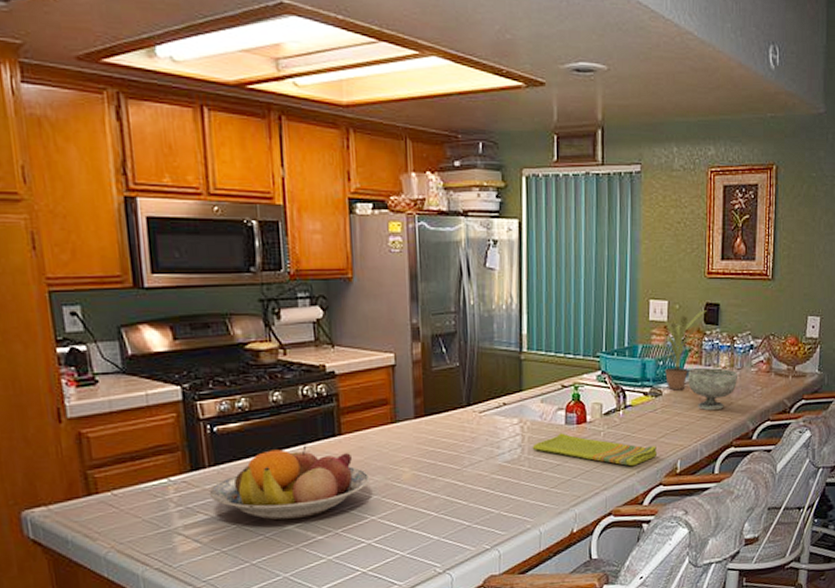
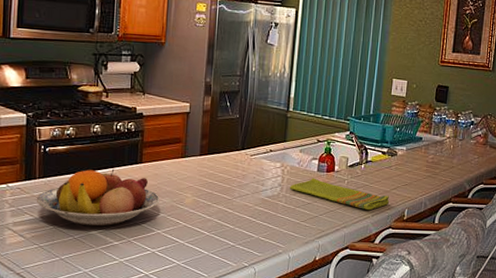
potted plant: present [658,310,707,391] -> none [396,91,438,153]
bowl: present [688,367,739,410] -> none [419,135,460,171]

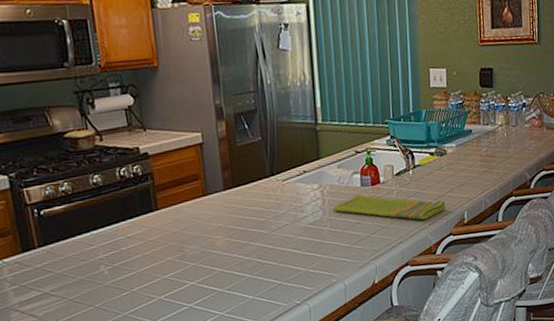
fruit bowl: present [36,168,160,227] -> none [40,221,188,292]

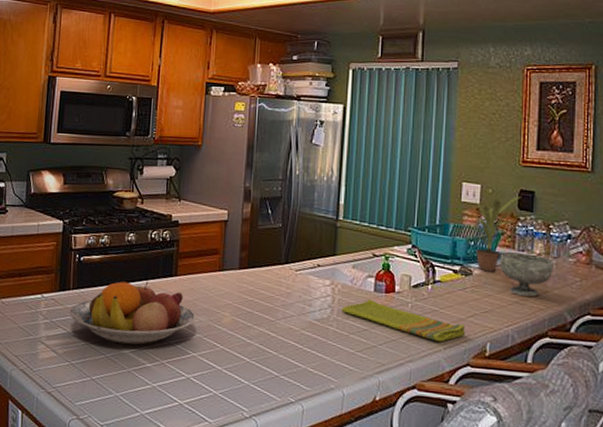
fruit bowl: none [40,221,188,292] -> present [69,281,196,345]
potted plant: none [441,75,482,149] -> present [469,196,521,272]
bowl: none [469,126,514,165] -> present [500,251,555,296]

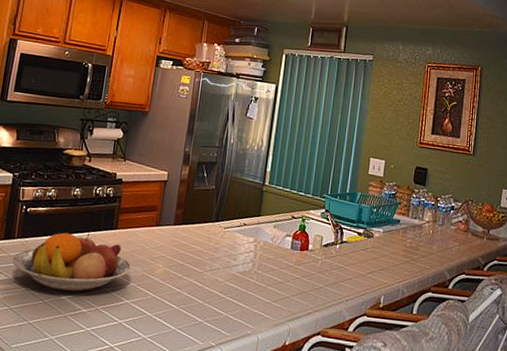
dish towel: present [341,299,465,343] -> none [261,255,365,295]
potted plant: present [469,196,521,272] -> none [373,172,416,236]
bowl: present [500,251,555,296] -> none [396,218,440,257]

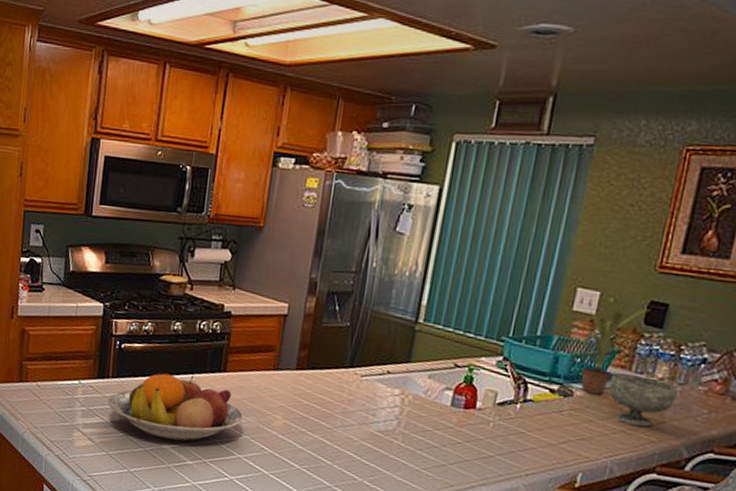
potted plant: none [373,172,416,236] -> present [576,308,650,395]
bowl: none [396,218,440,257] -> present [609,372,680,427]

